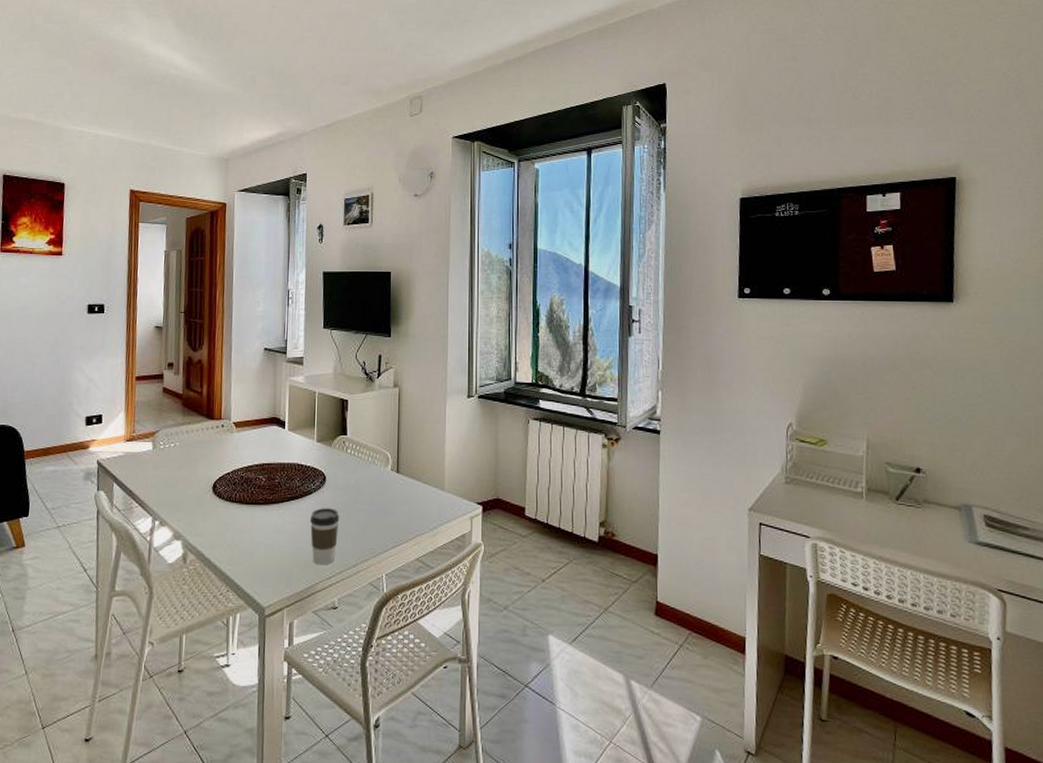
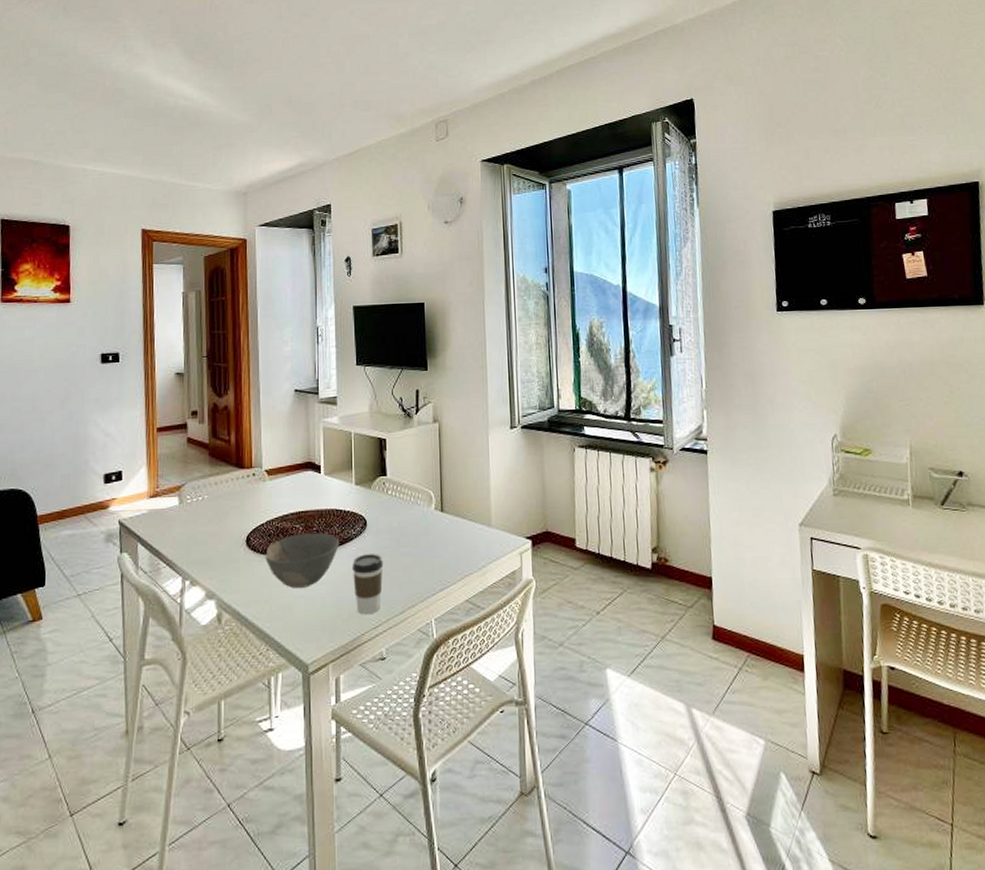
bowl: none [229,484,299,535] -> present [265,532,339,588]

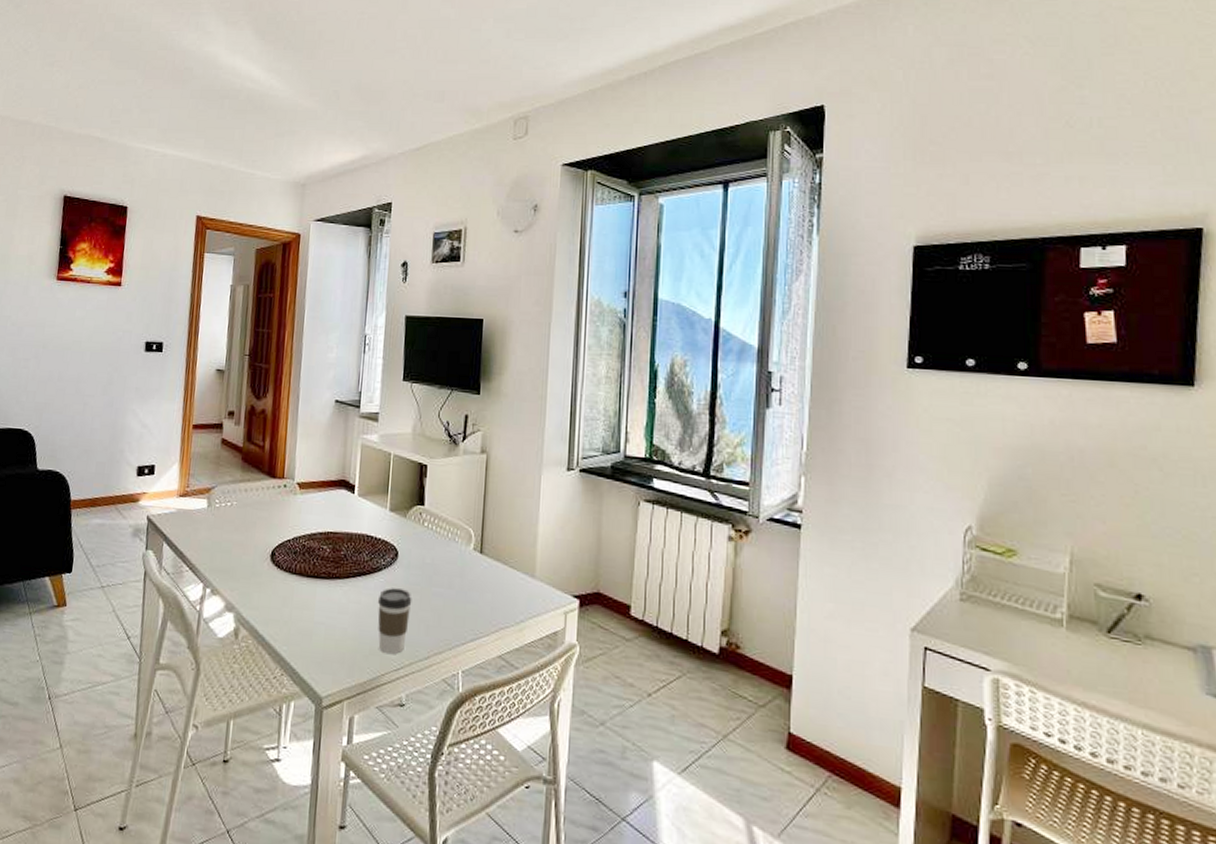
bowl: present [265,532,339,588] -> none [288,555,367,615]

